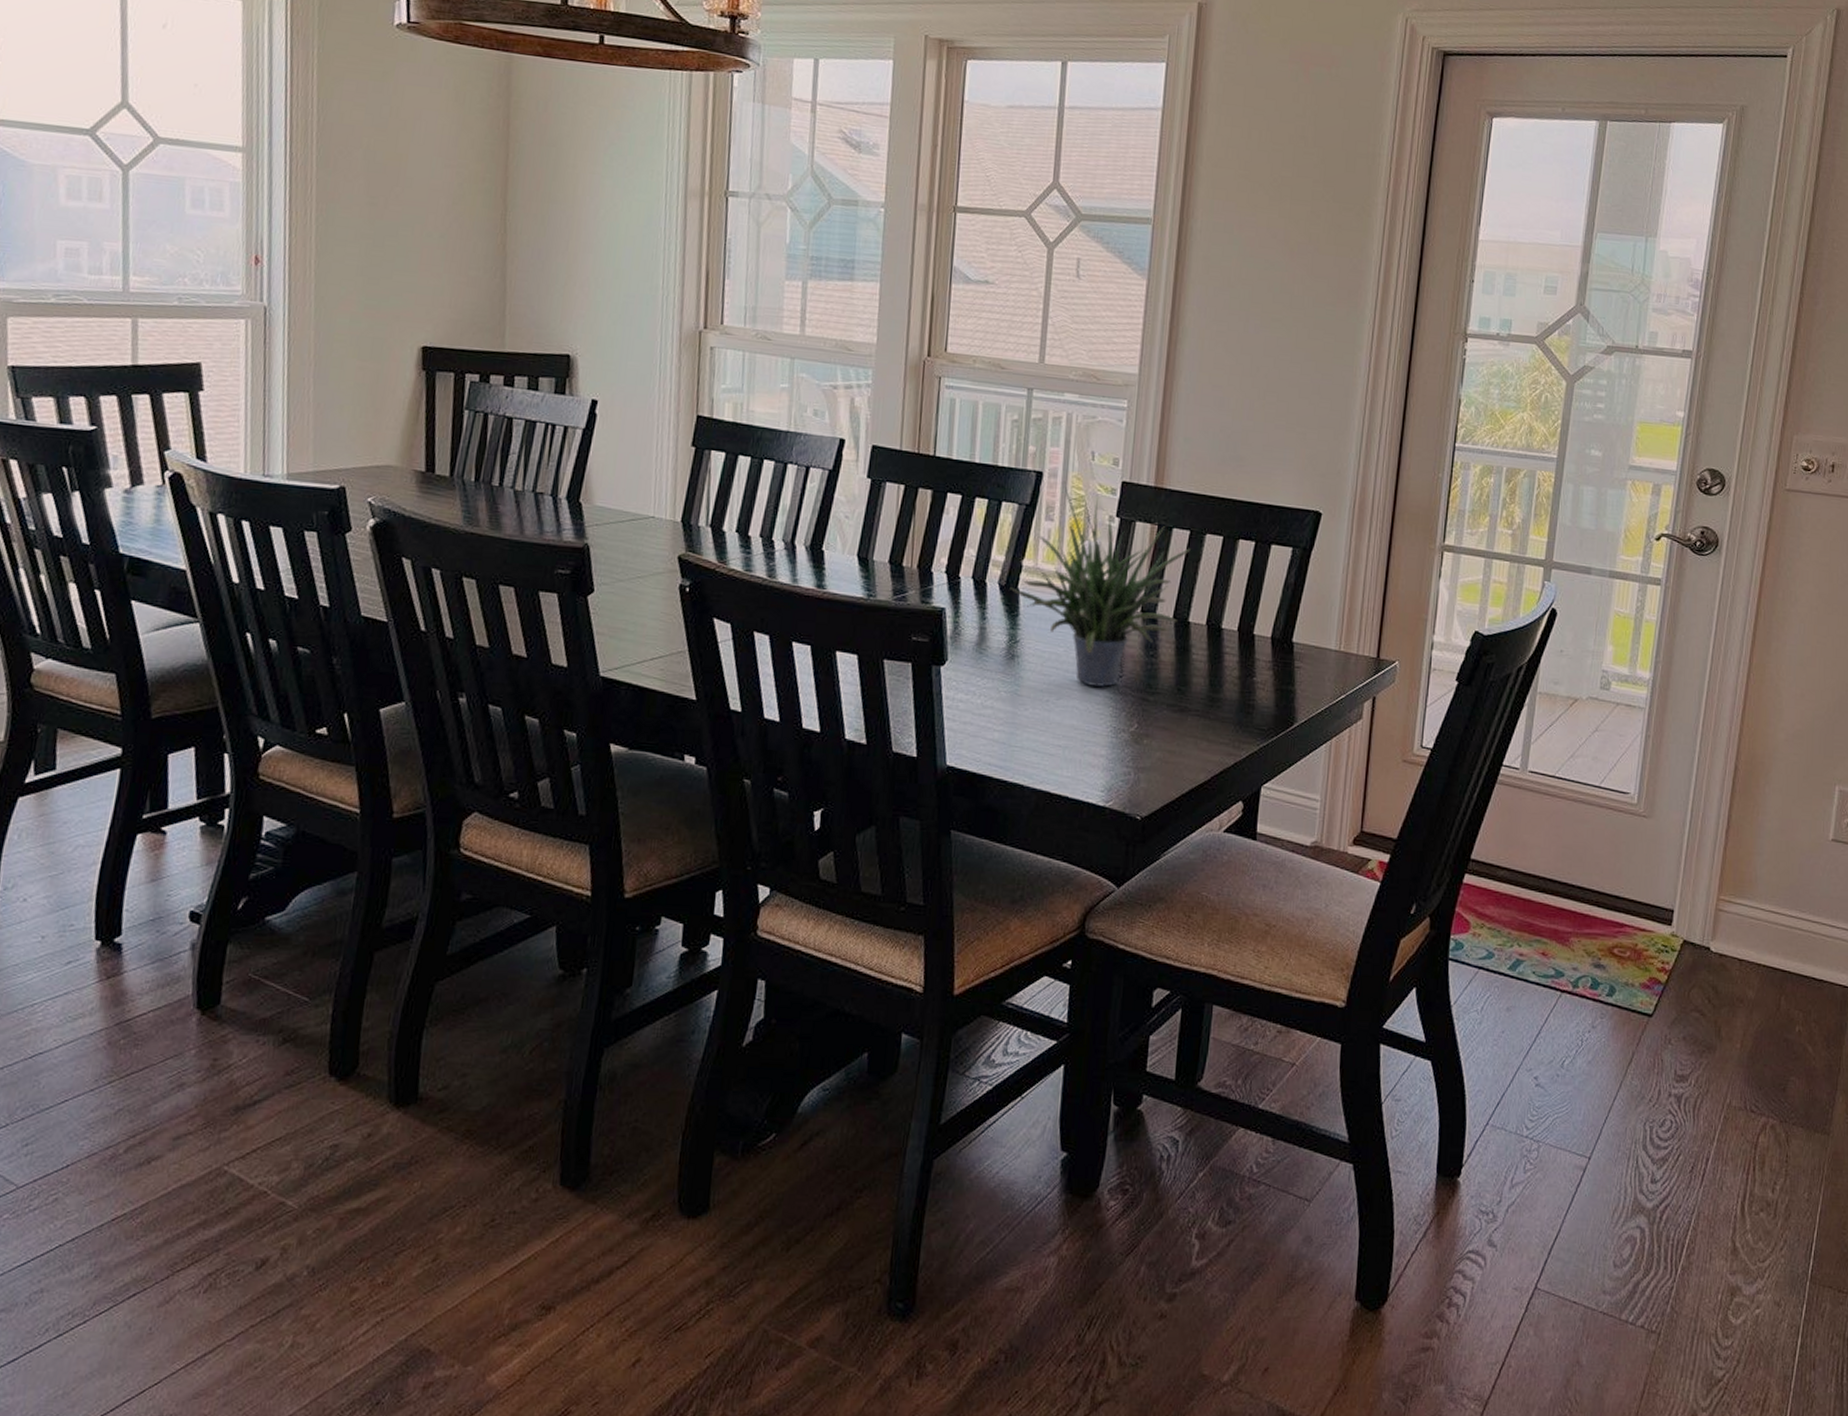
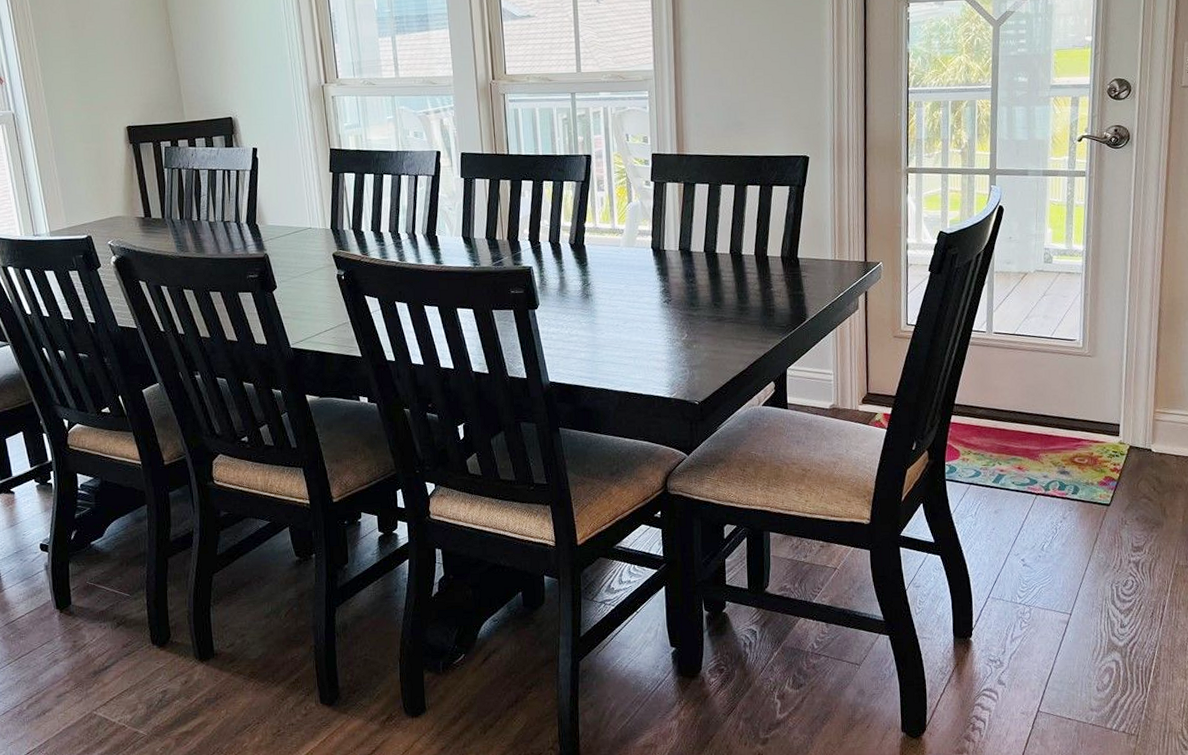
potted plant: present [1010,480,1191,687] -> none [578,159,711,310]

